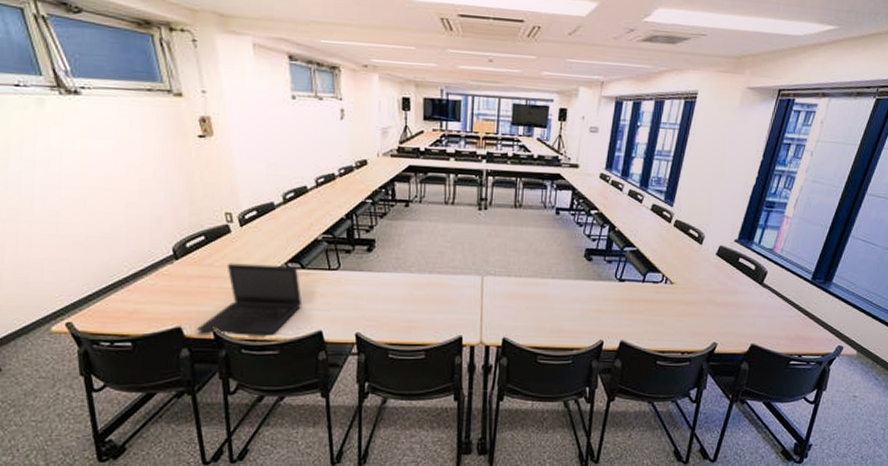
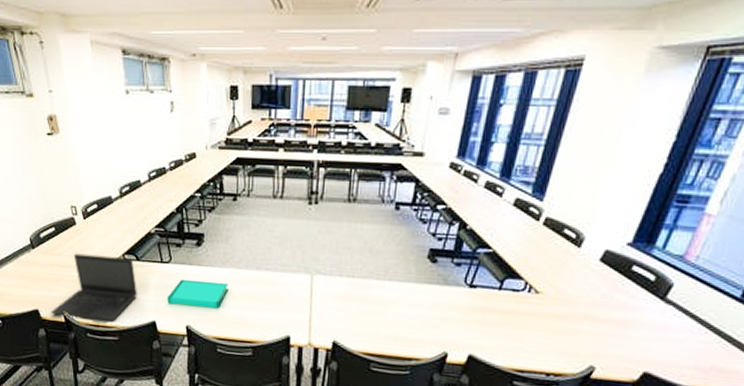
binder: none [335,285,401,314] -> present [167,279,229,309]

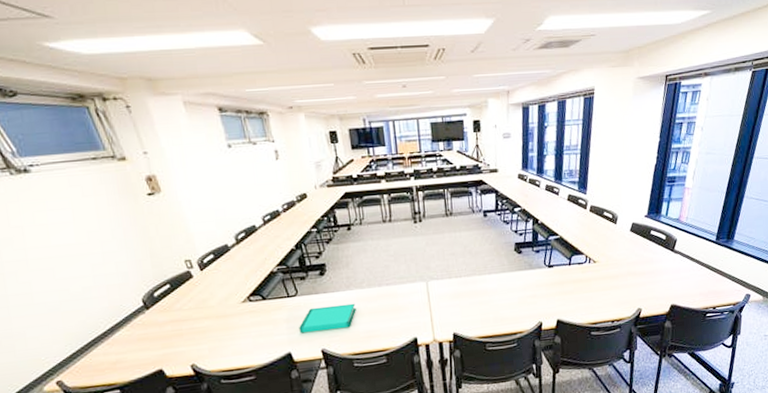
laptop: present [51,253,138,322] -> none [177,298,269,371]

